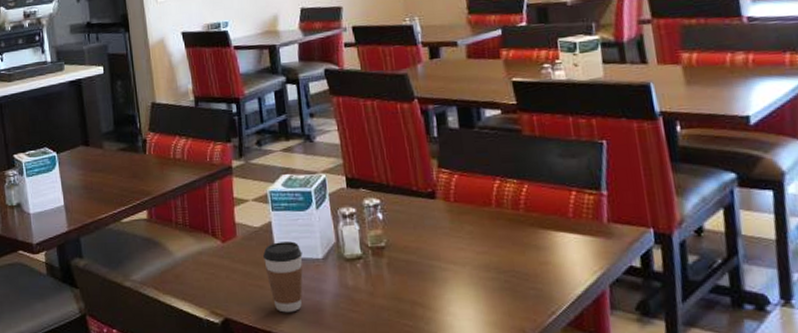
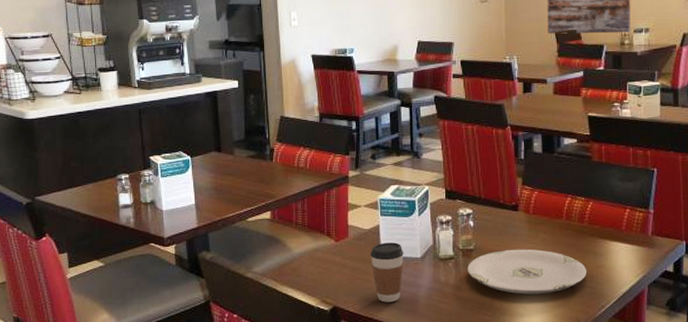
plate: none [379,244,529,300] -> present [468,249,587,295]

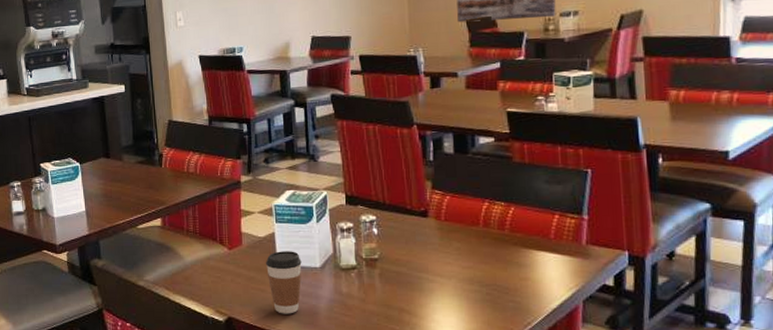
plate: present [468,249,587,295] -> none [372,258,510,308]

